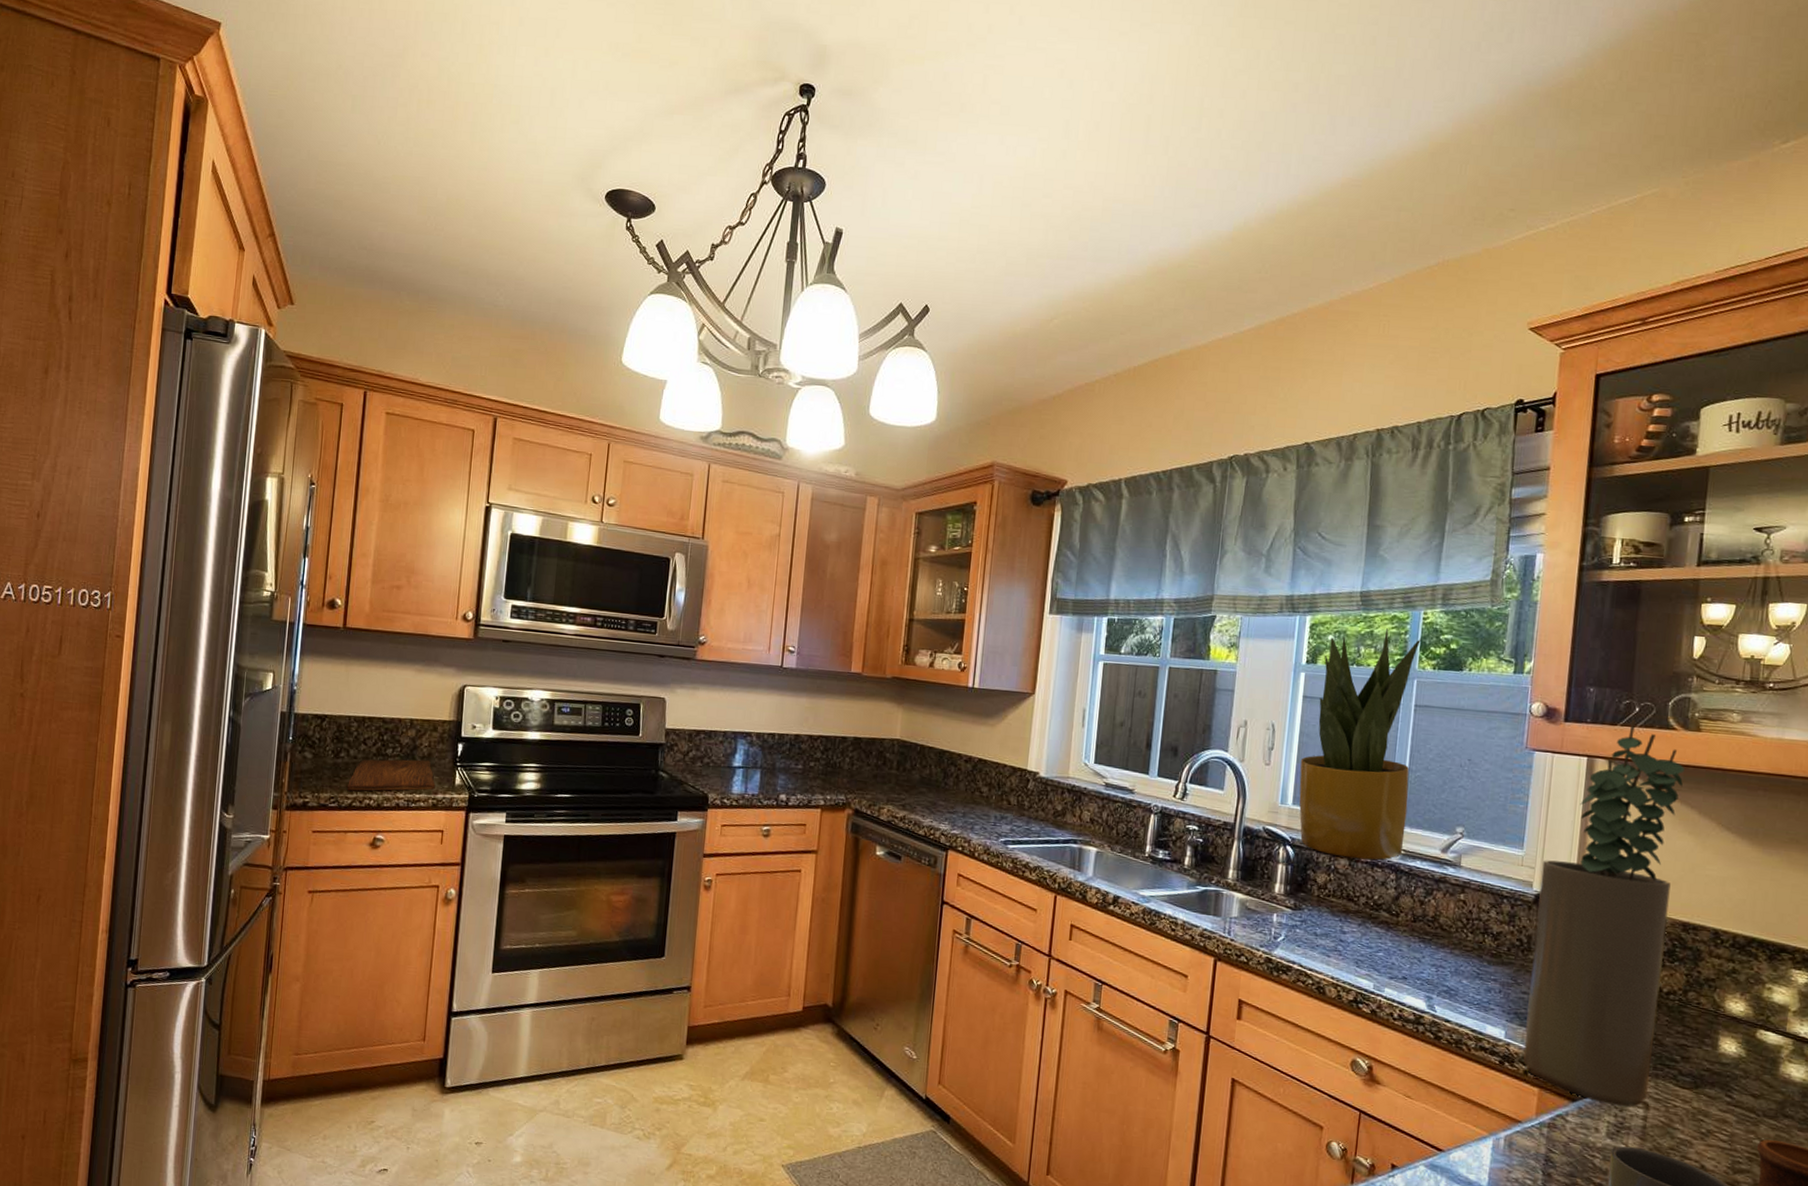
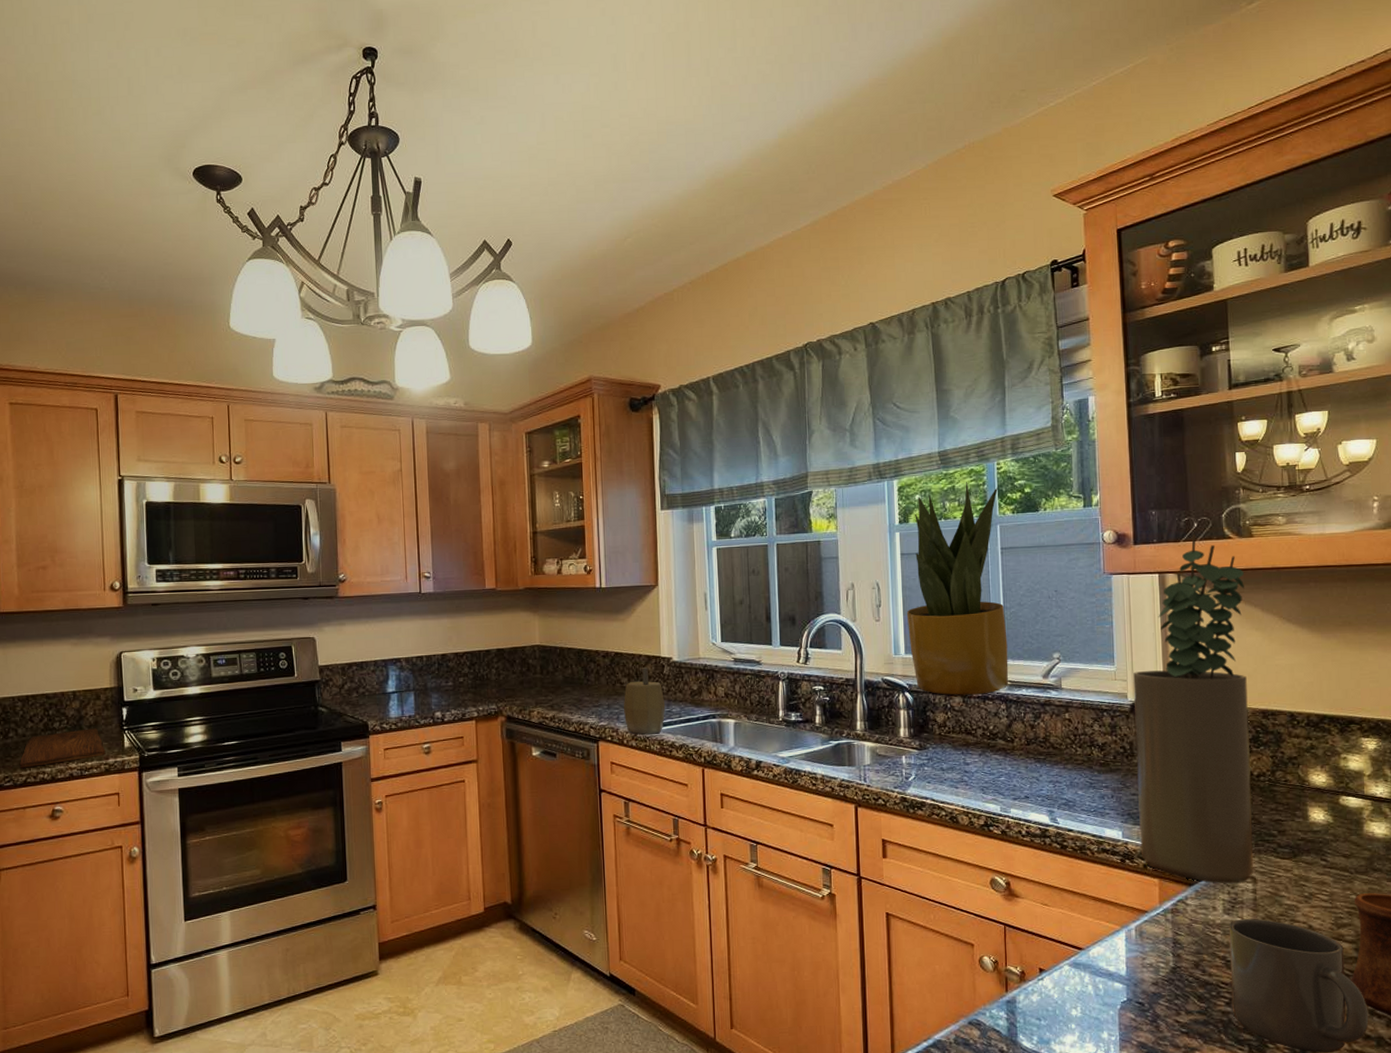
soap dispenser: none [979,779,1025,851] -> present [623,667,666,735]

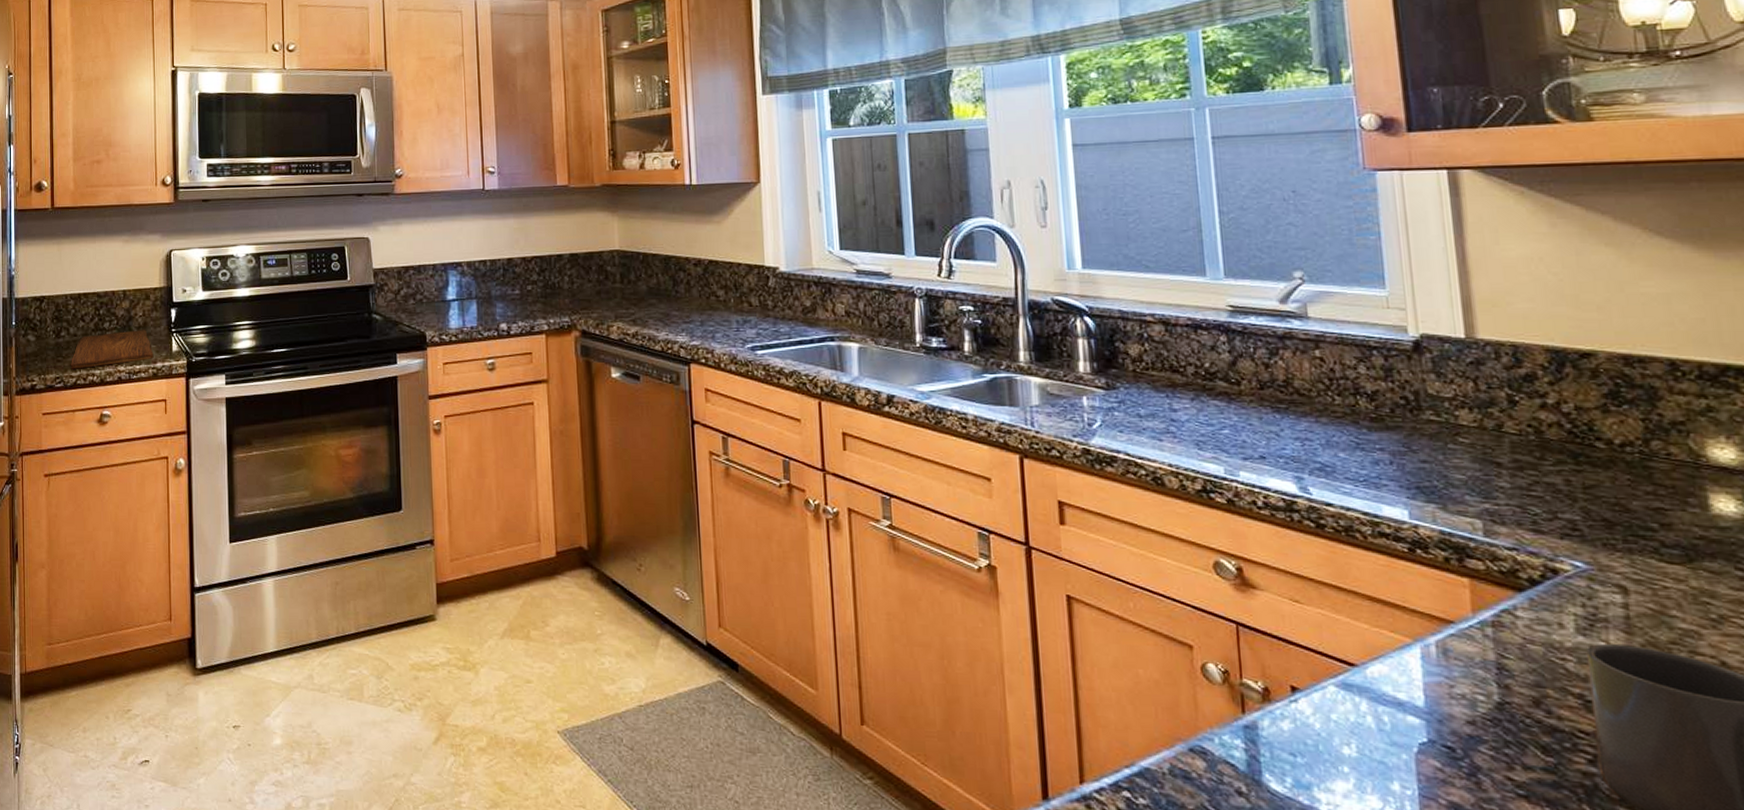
soap dispenser: present [623,667,666,735] -> none [719,278,772,358]
planter: present [906,482,1009,696] -> none [1082,55,1229,323]
vase: present [1133,534,1253,883] -> none [1415,118,1622,592]

